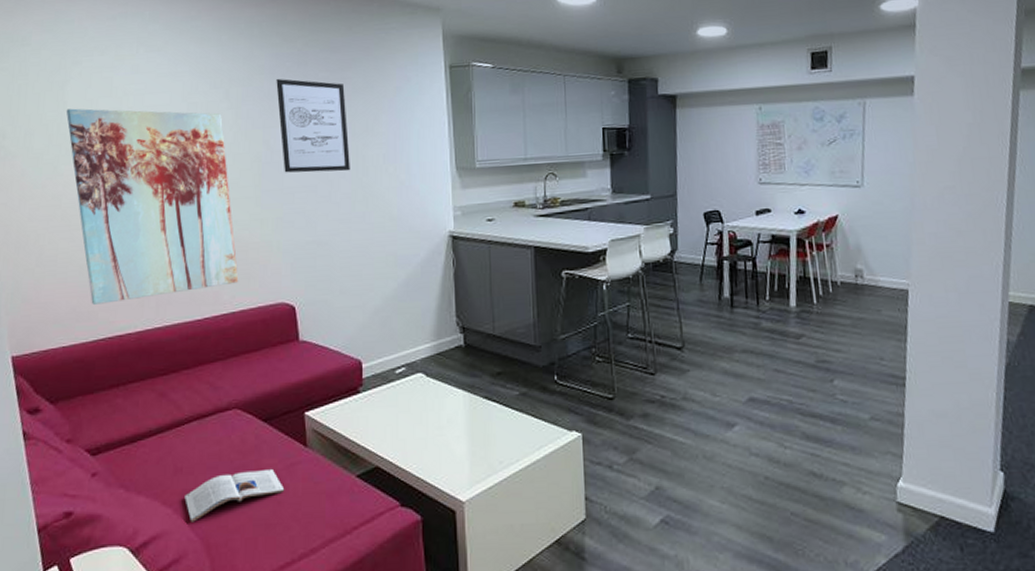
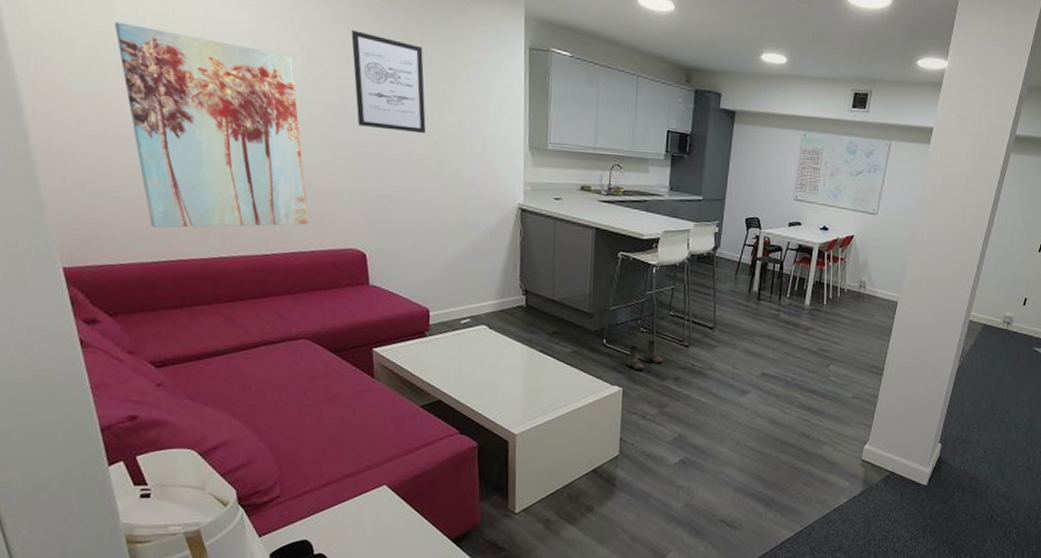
magazine: present [184,468,285,522] -> none [253,393,352,433]
boots: none [584,370,626,409] -> present [628,339,663,370]

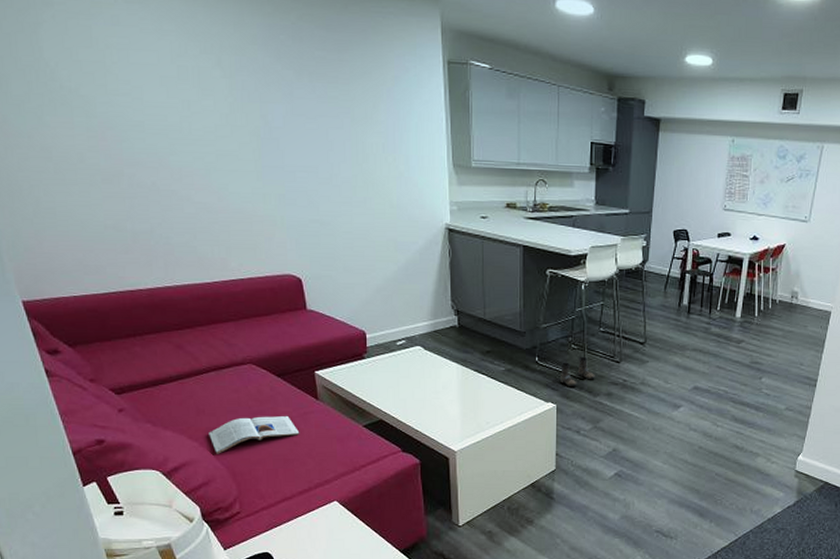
wall art: present [114,22,309,228] -> none [43,55,245,260]
magazine: none [253,393,352,433] -> present [209,415,300,454]
wall art: present [351,30,426,134] -> none [270,52,350,156]

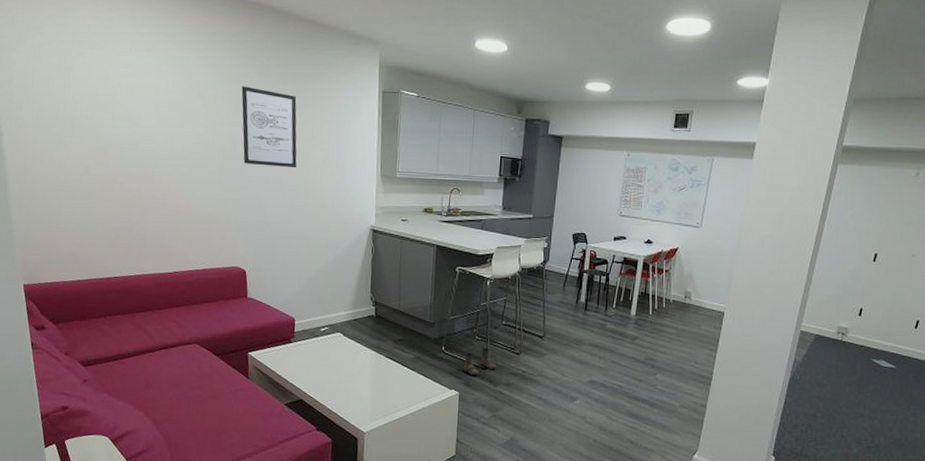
magazine: present [209,415,300,454] -> none [153,391,230,424]
wall art: none [270,52,350,156] -> present [241,86,297,168]

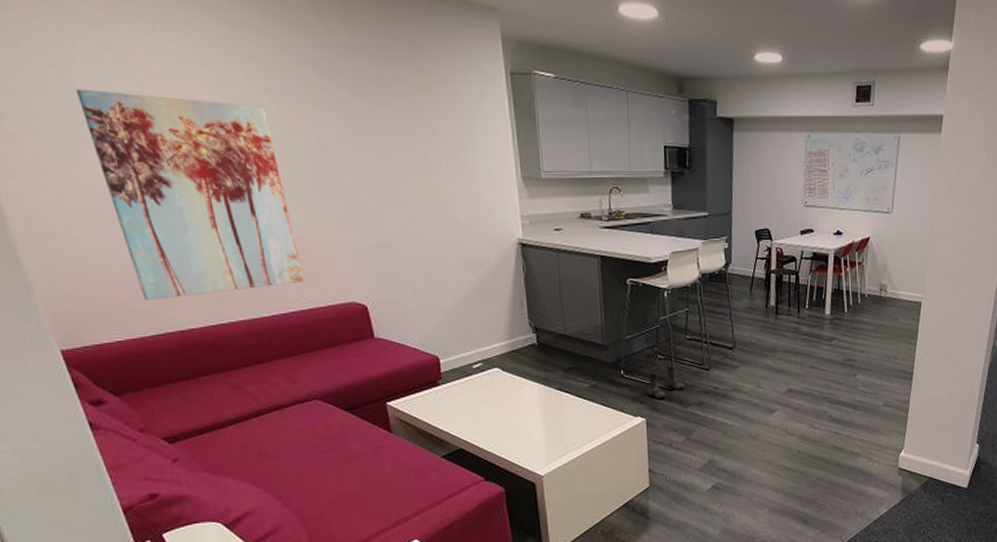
wall art: none [71,91,203,252] -> present [75,89,305,300]
wall art: present [241,86,297,168] -> none [323,73,413,175]

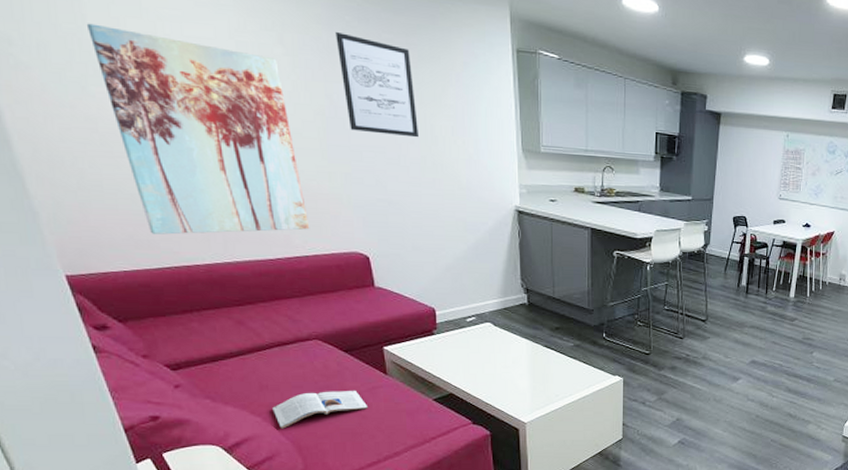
magazine: none [273,451,374,499] -> present [272,390,369,429]
wall art: none [323,73,413,175] -> present [335,32,419,138]
boots: present [648,366,685,398] -> none [627,332,660,361]

